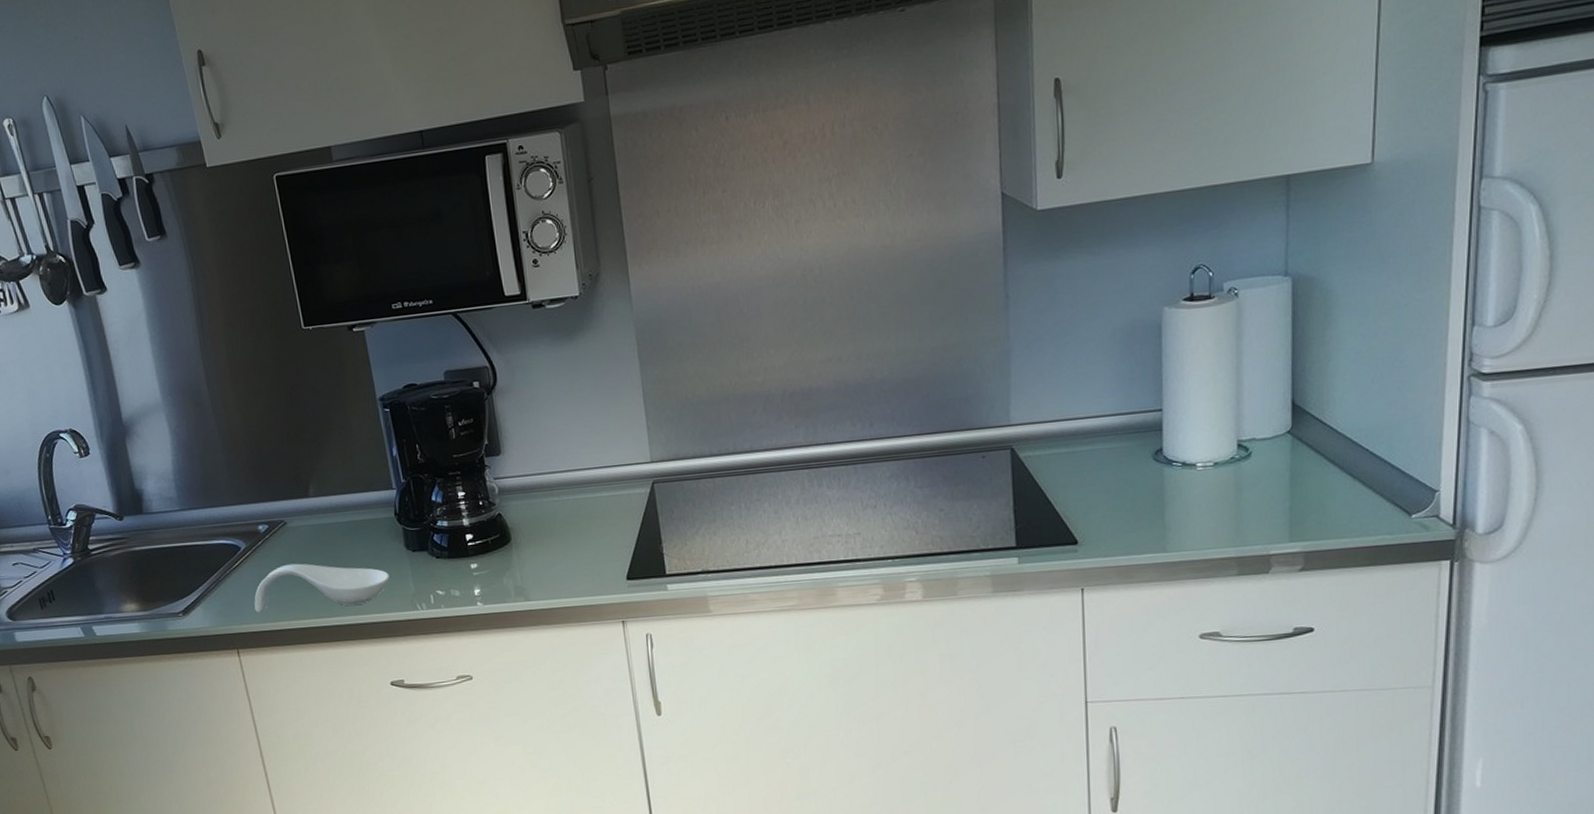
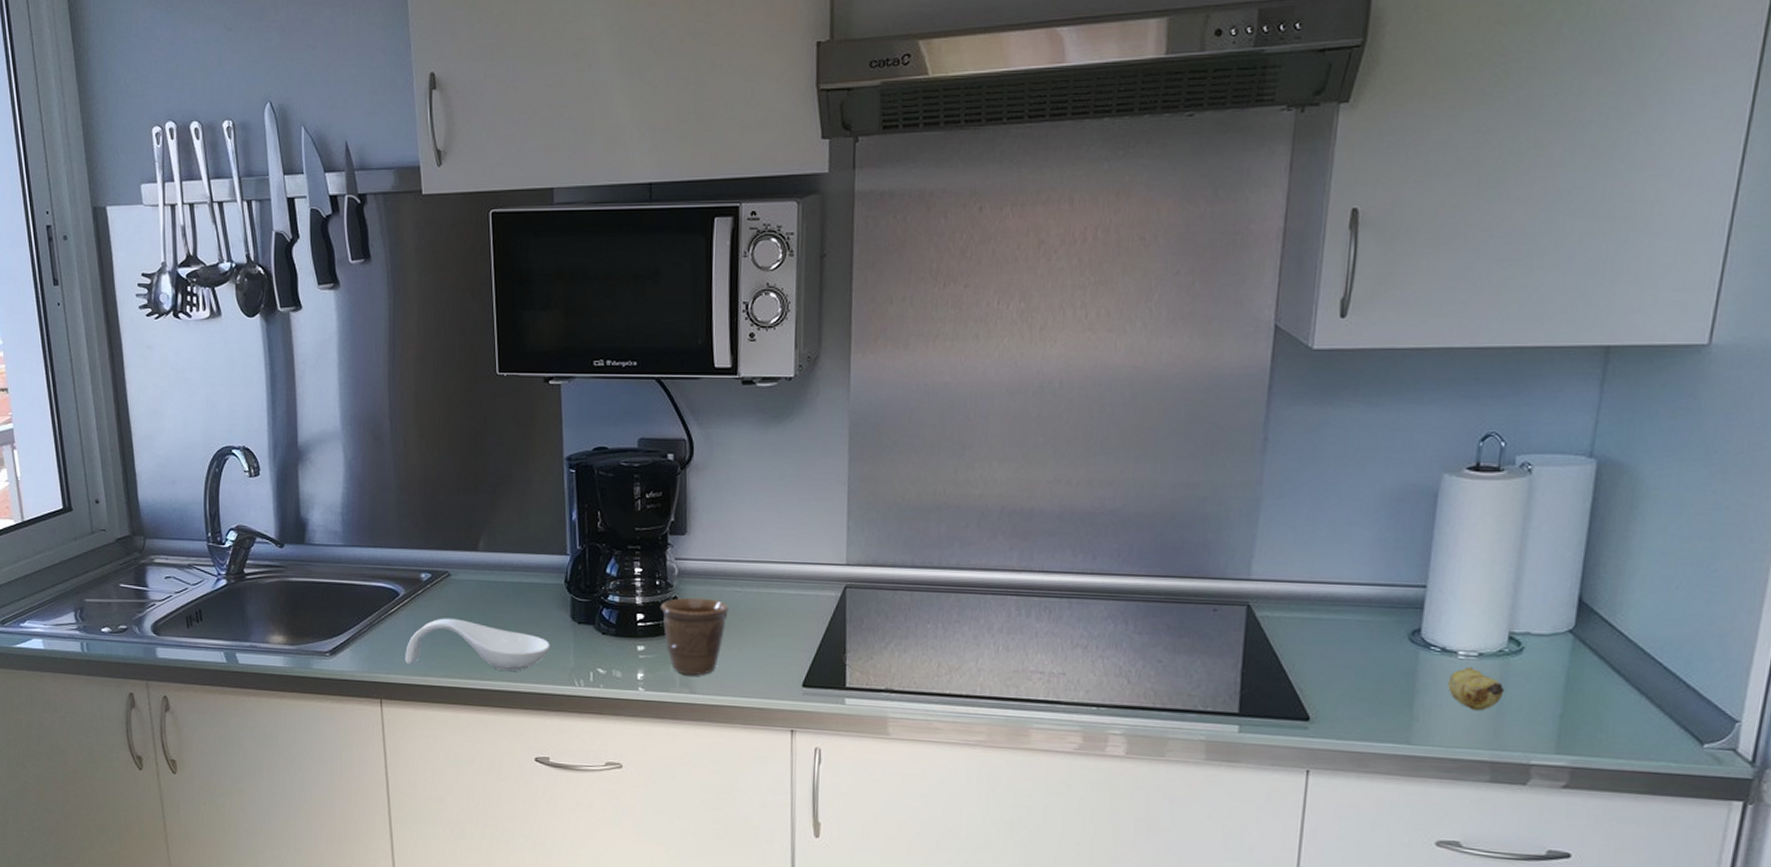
mug: none [486,511,551,585] -> present [660,597,730,676]
banana: none [1192,476,1240,514] -> present [1448,667,1505,711]

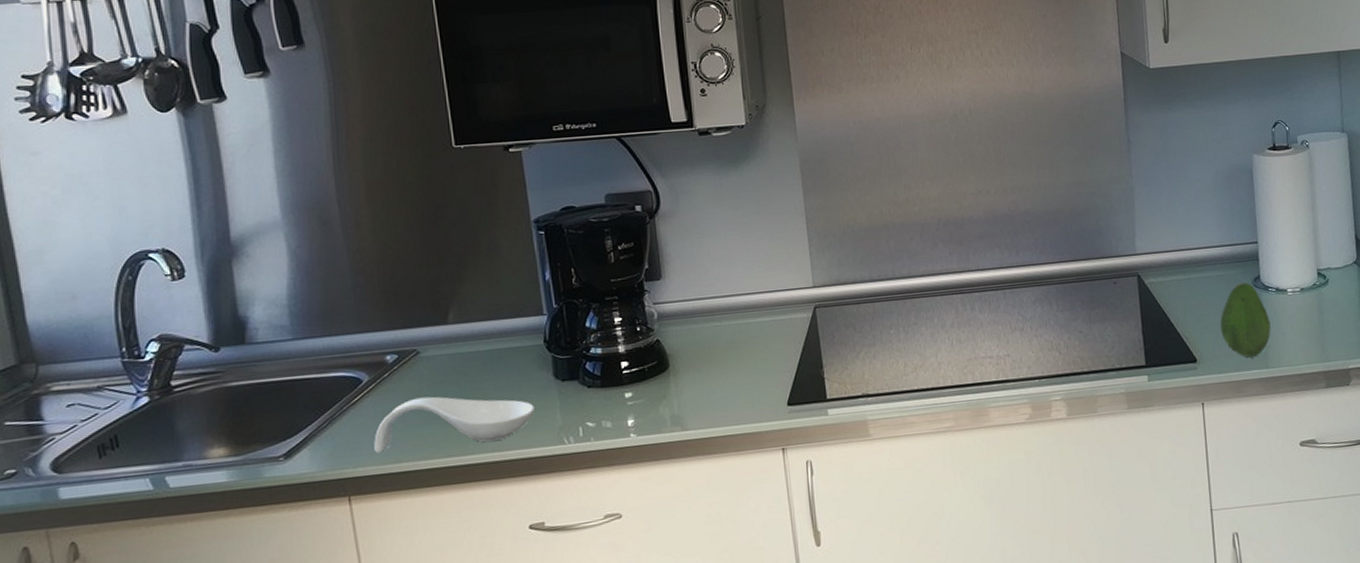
mug: present [660,597,730,676] -> none [643,336,711,414]
fruit: none [1350,634,1425,727] -> present [1220,282,1271,357]
banana: present [1448,667,1505,711] -> none [1285,300,1323,334]

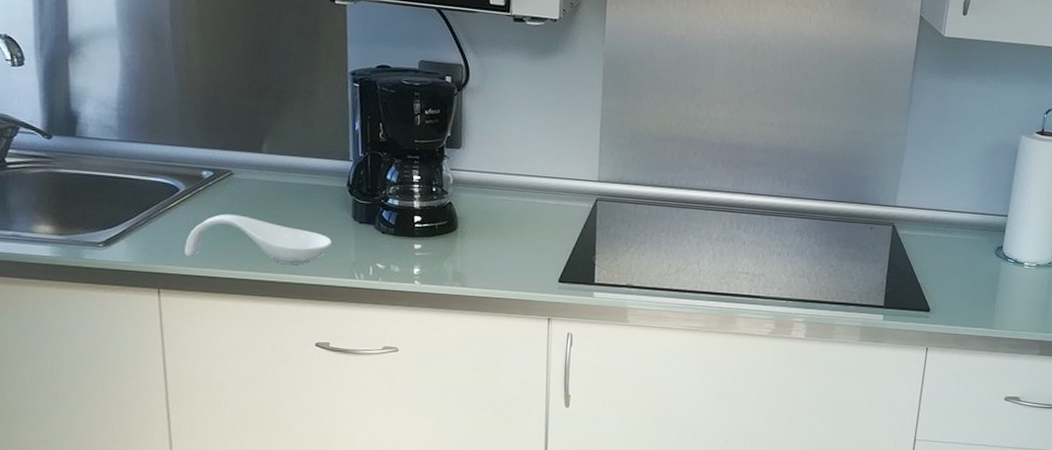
fruit: present [1220,282,1271,357] -> none [957,249,1003,316]

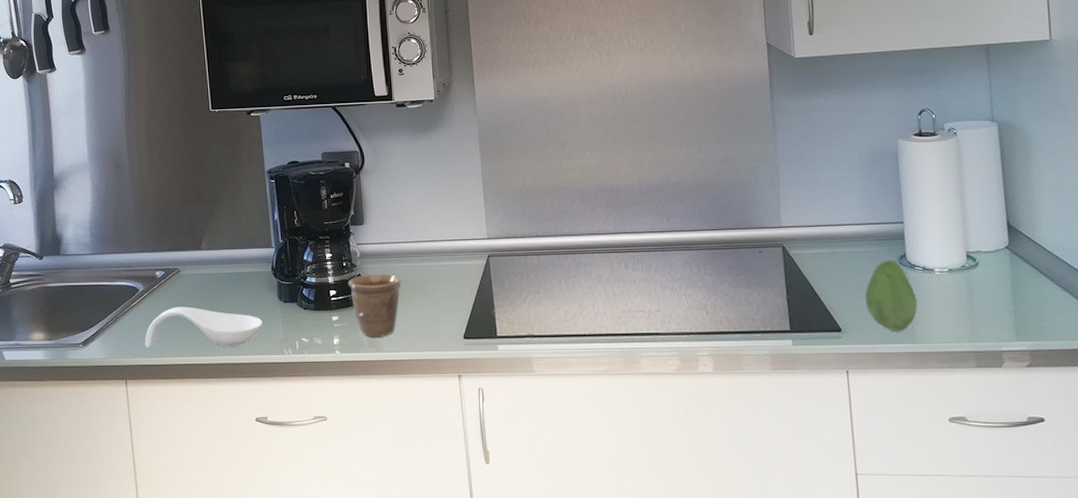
mug: none [435,203,498,272] -> present [347,273,402,337]
fruit: none [957,249,1003,316] -> present [865,259,918,331]

